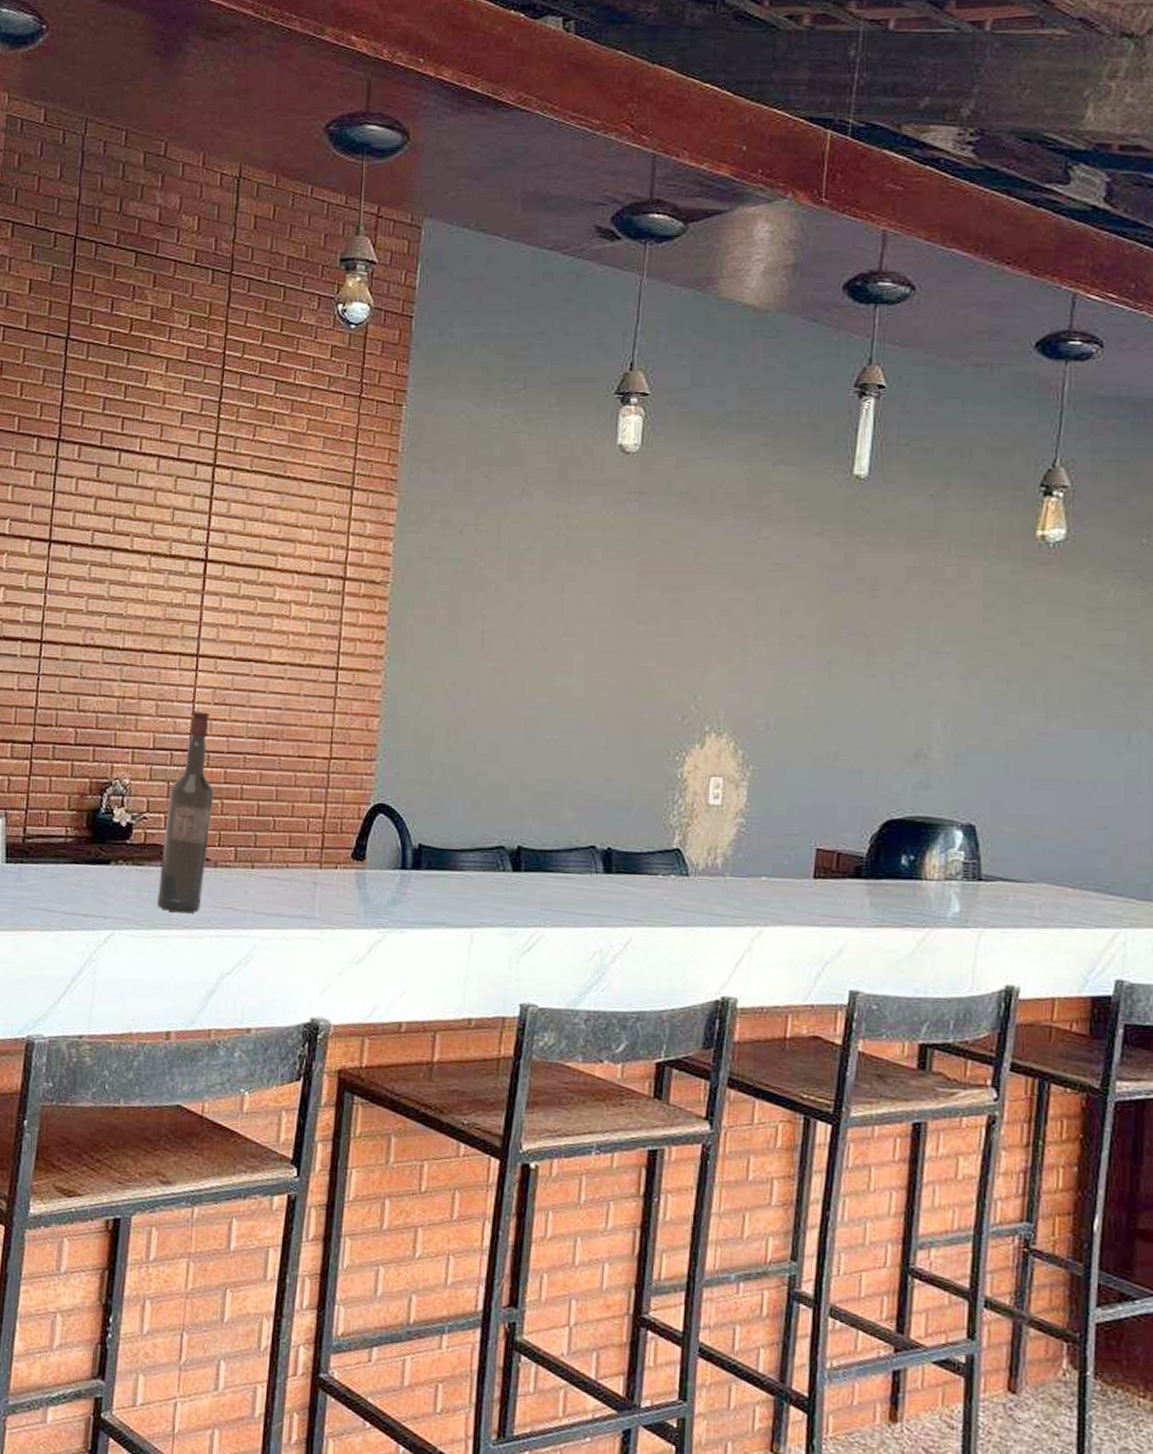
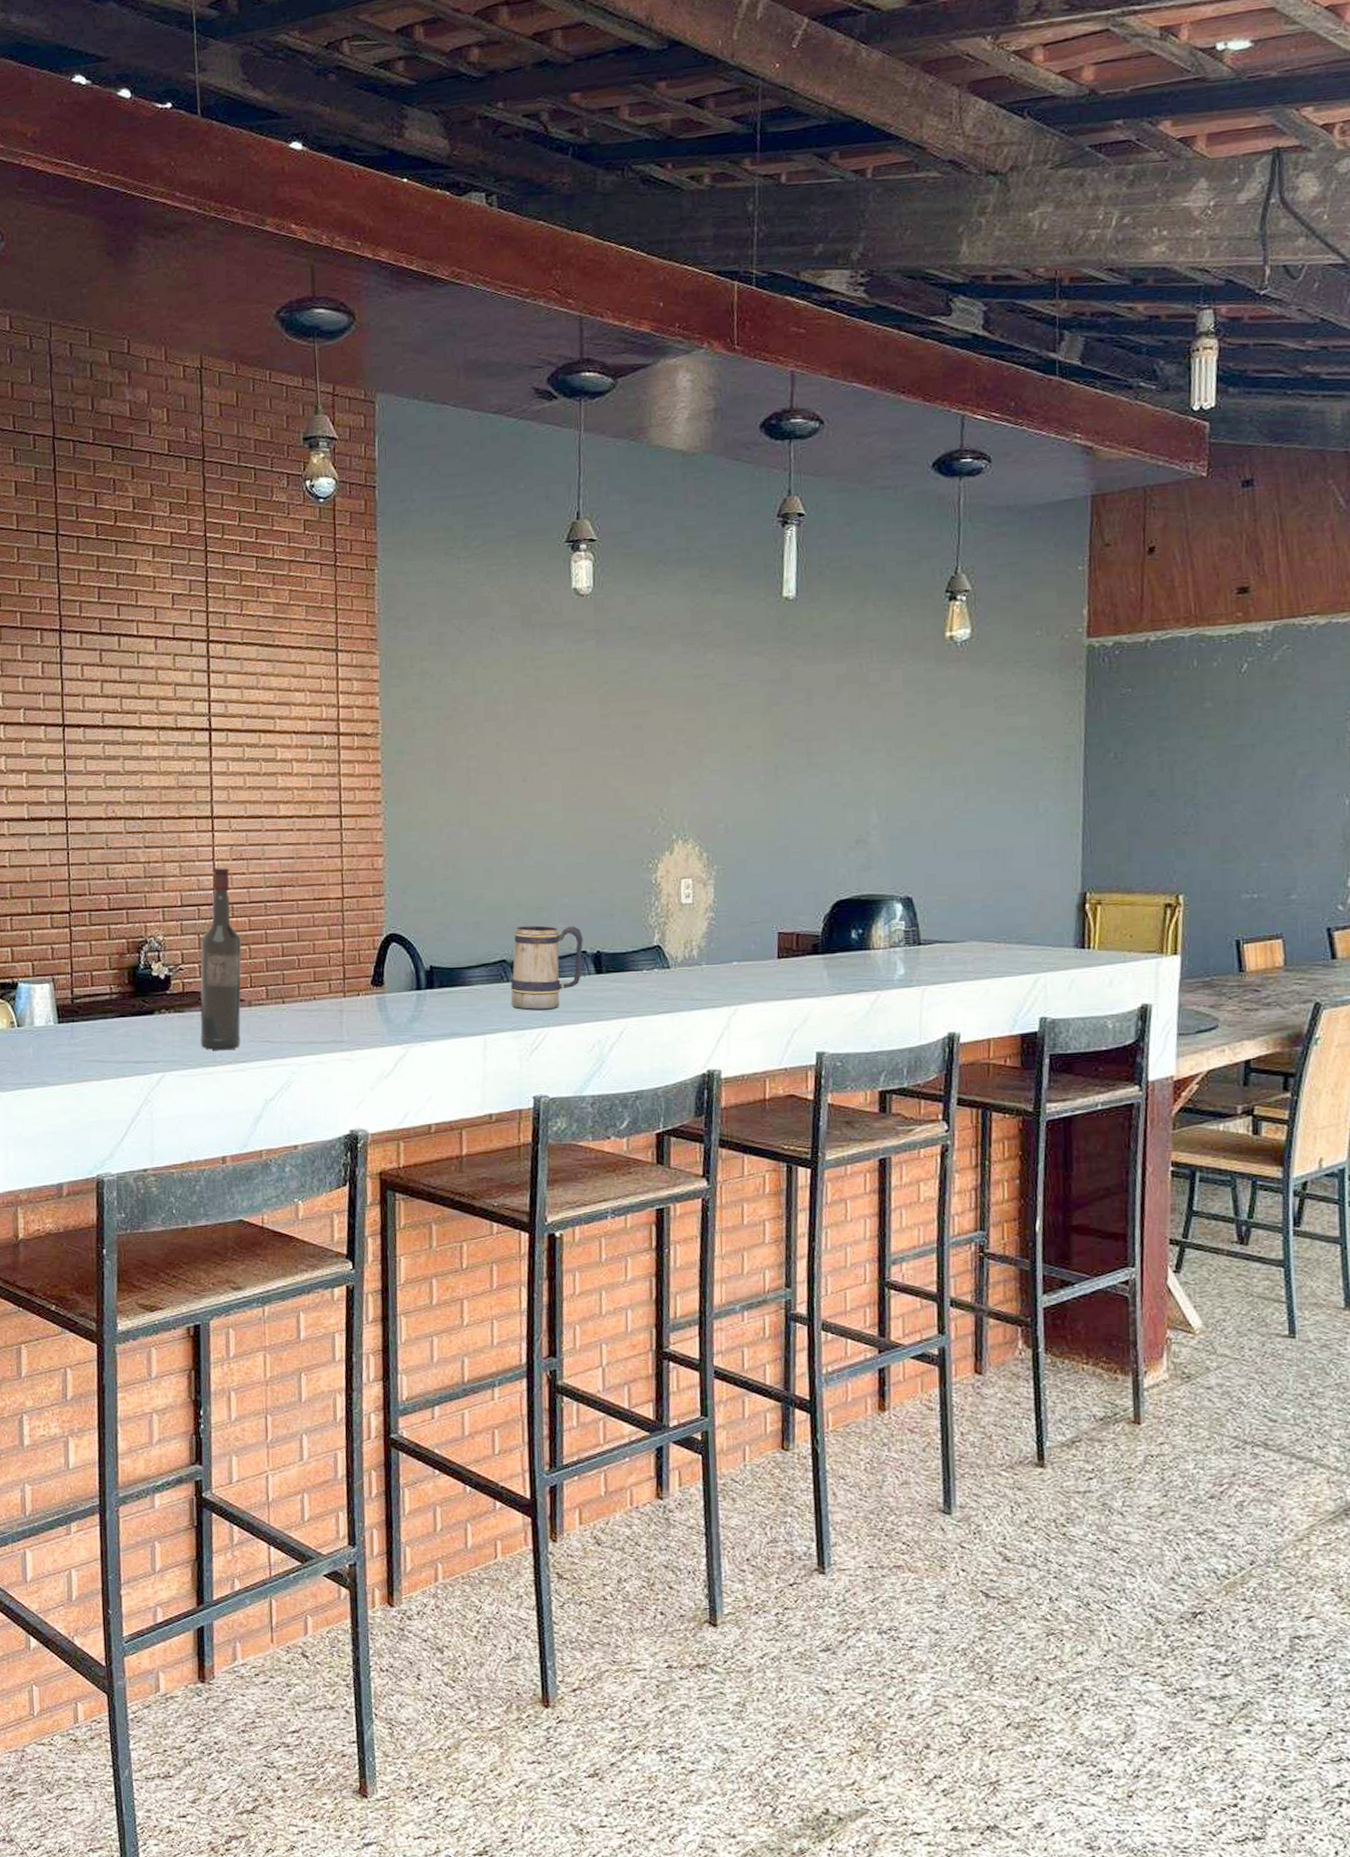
beer mug: none [505,811,593,909] -> present [510,925,583,1012]

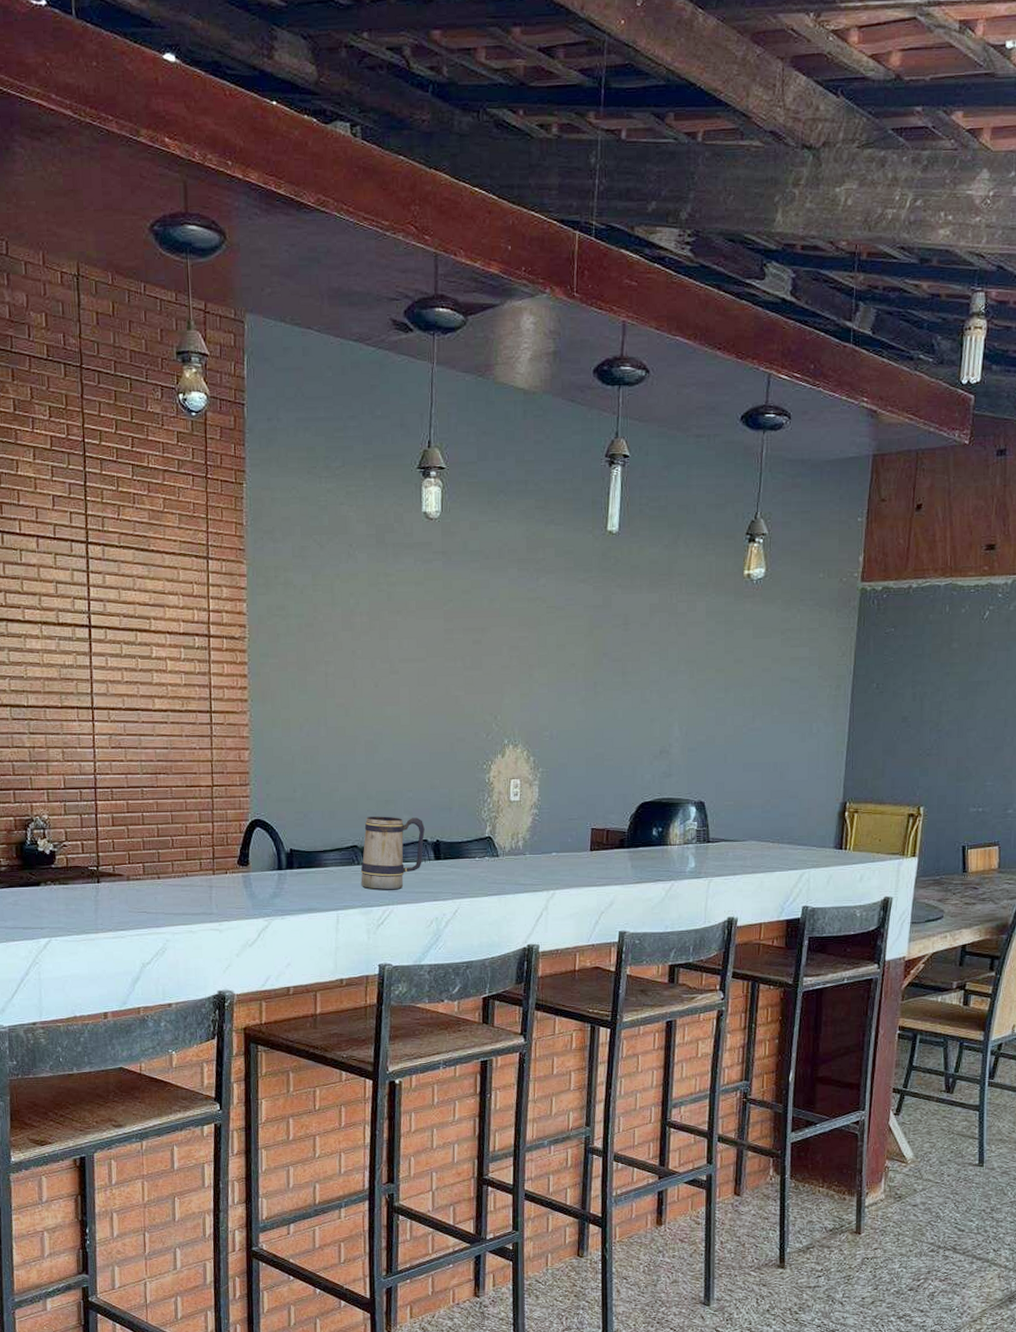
wine bottle: present [200,868,242,1051] -> none [82,755,121,920]

